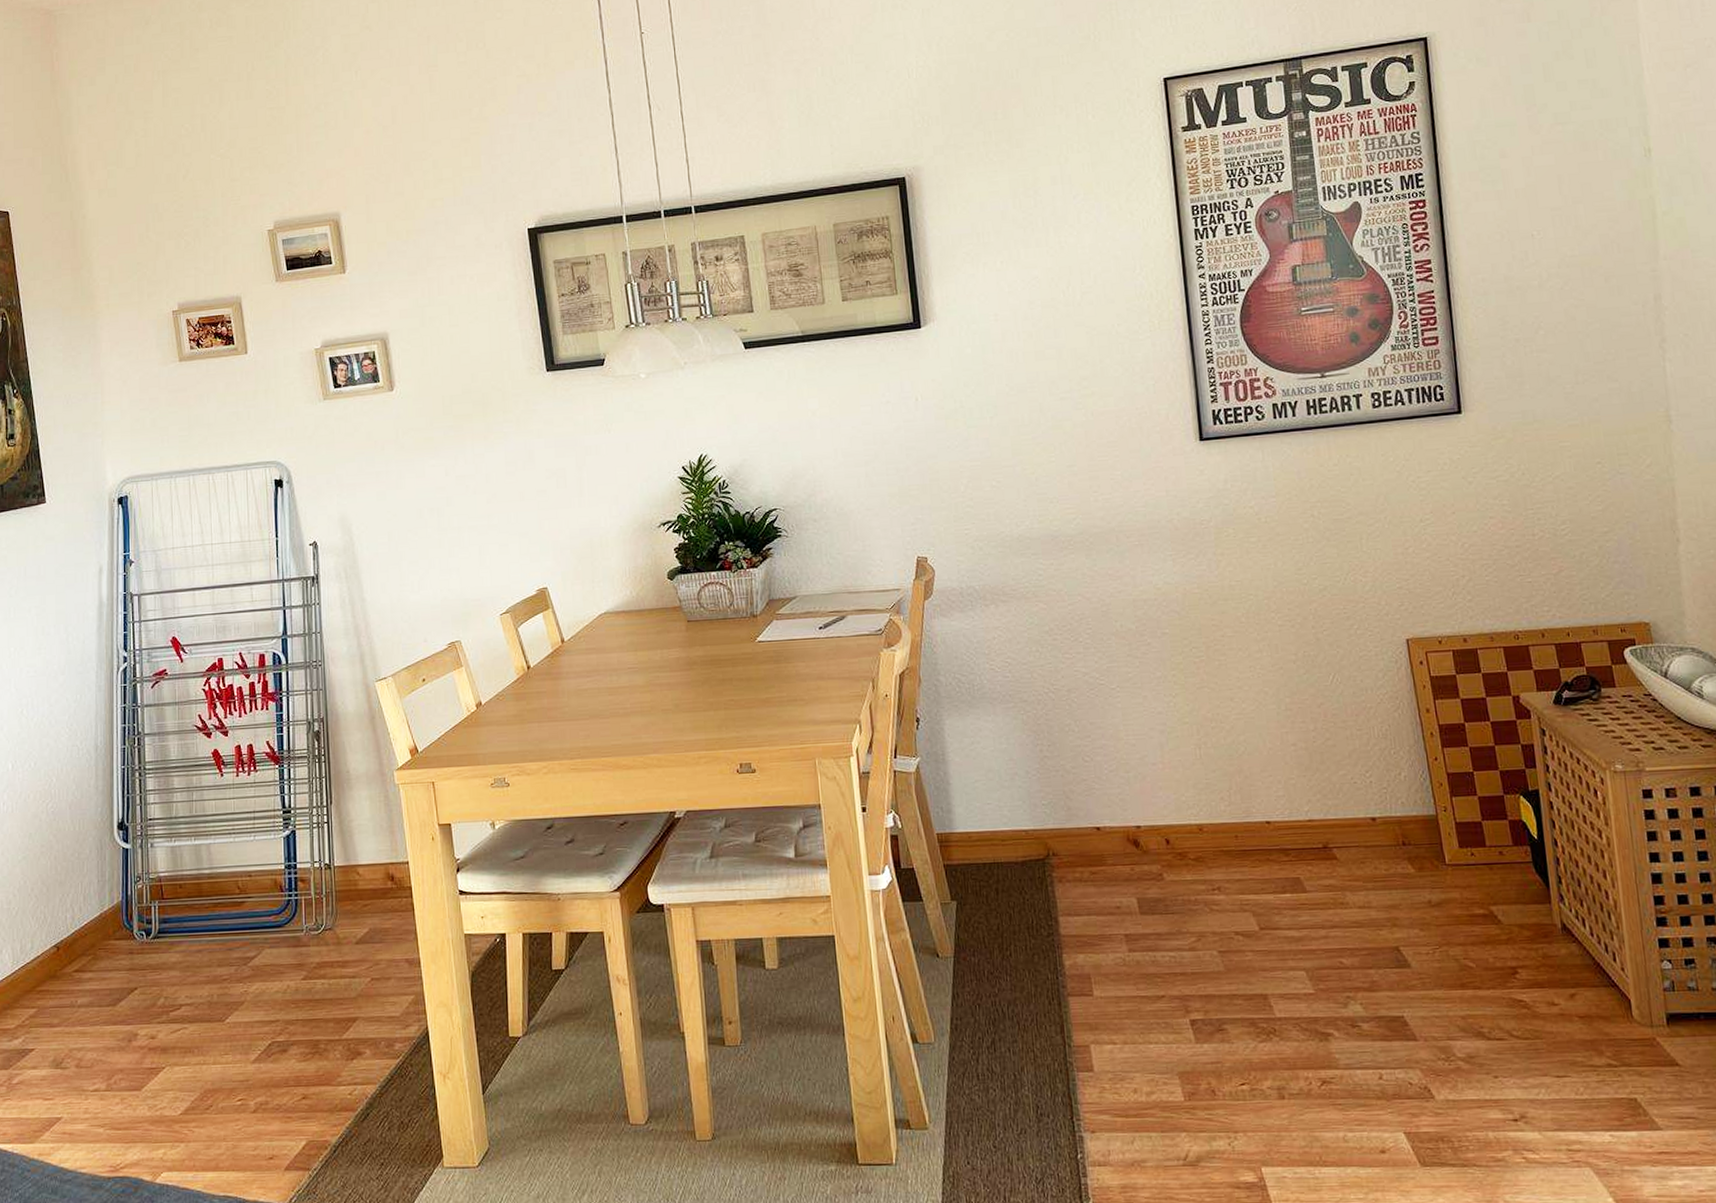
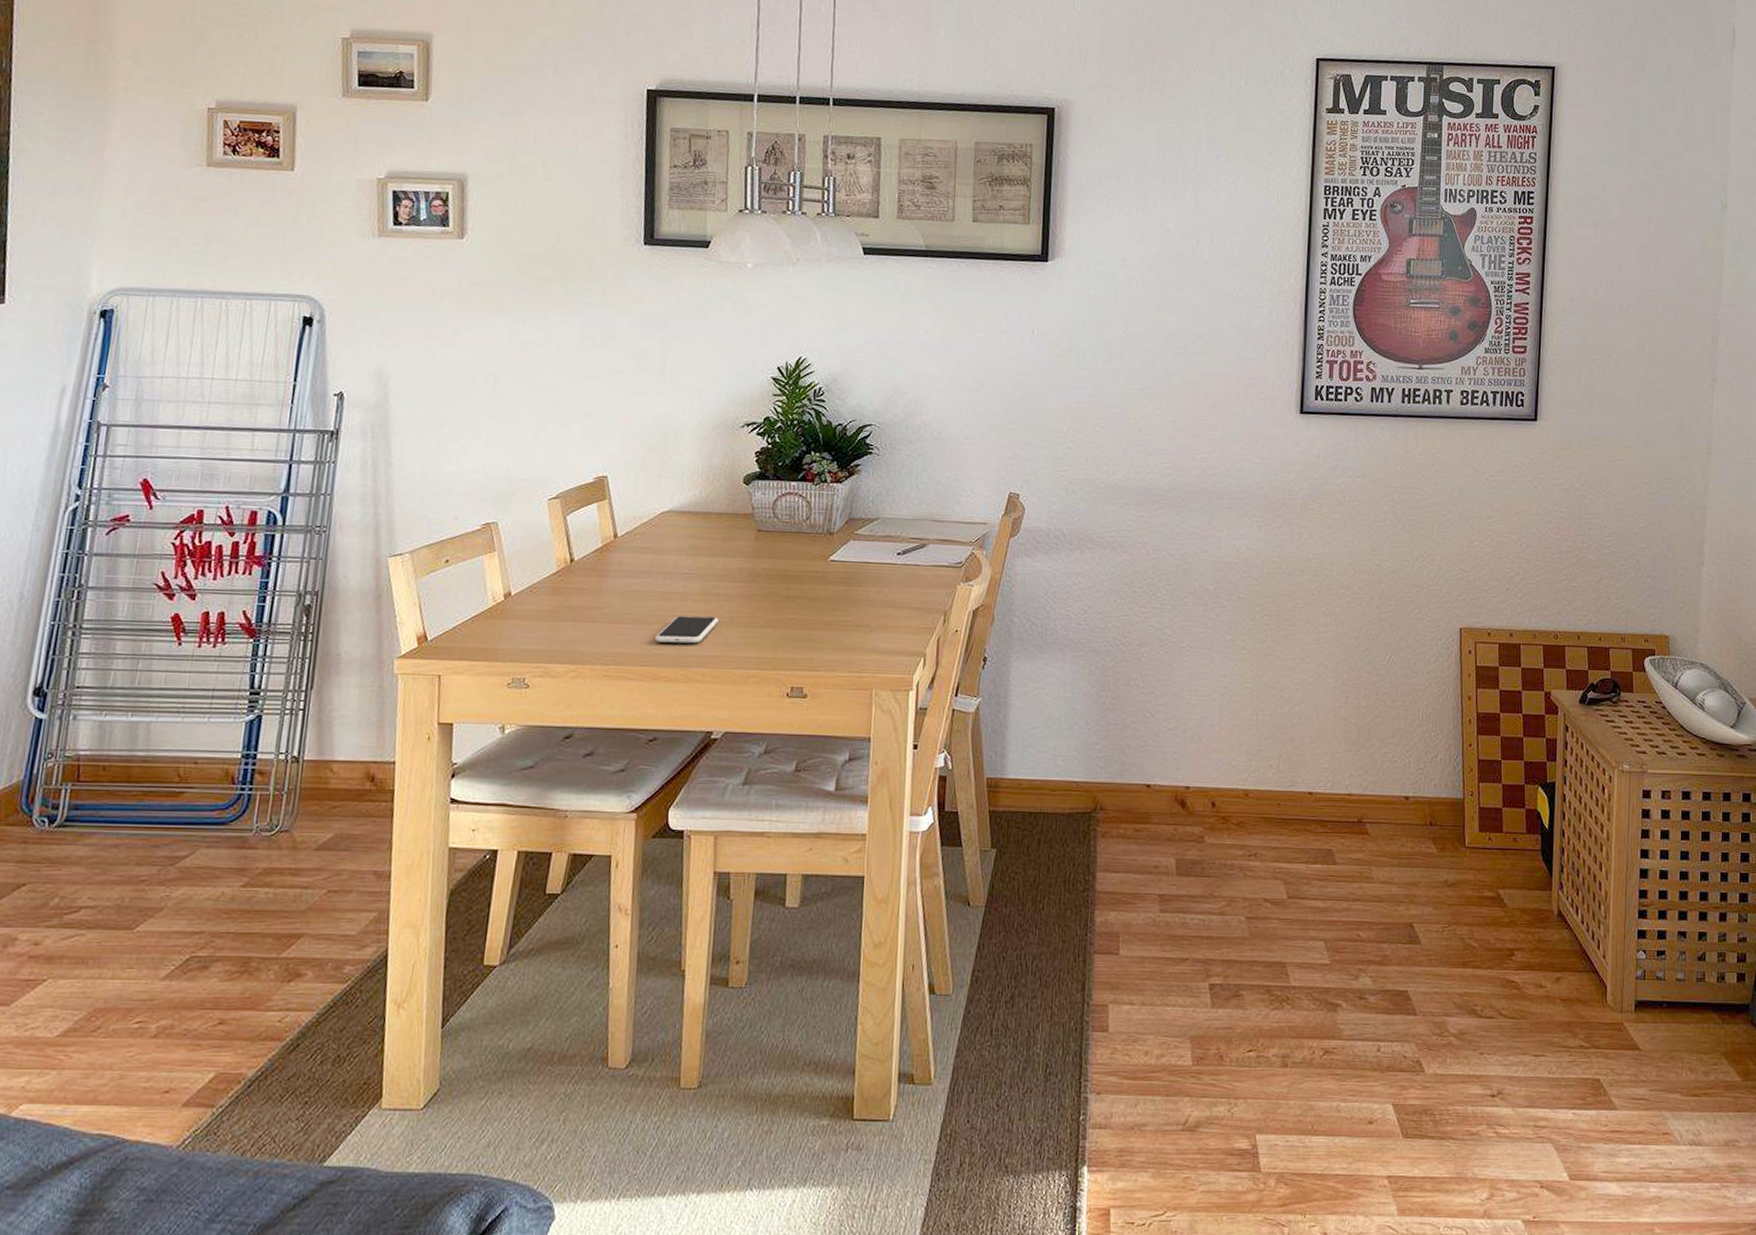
smartphone: none [611,706,665,734] -> present [655,616,719,644]

